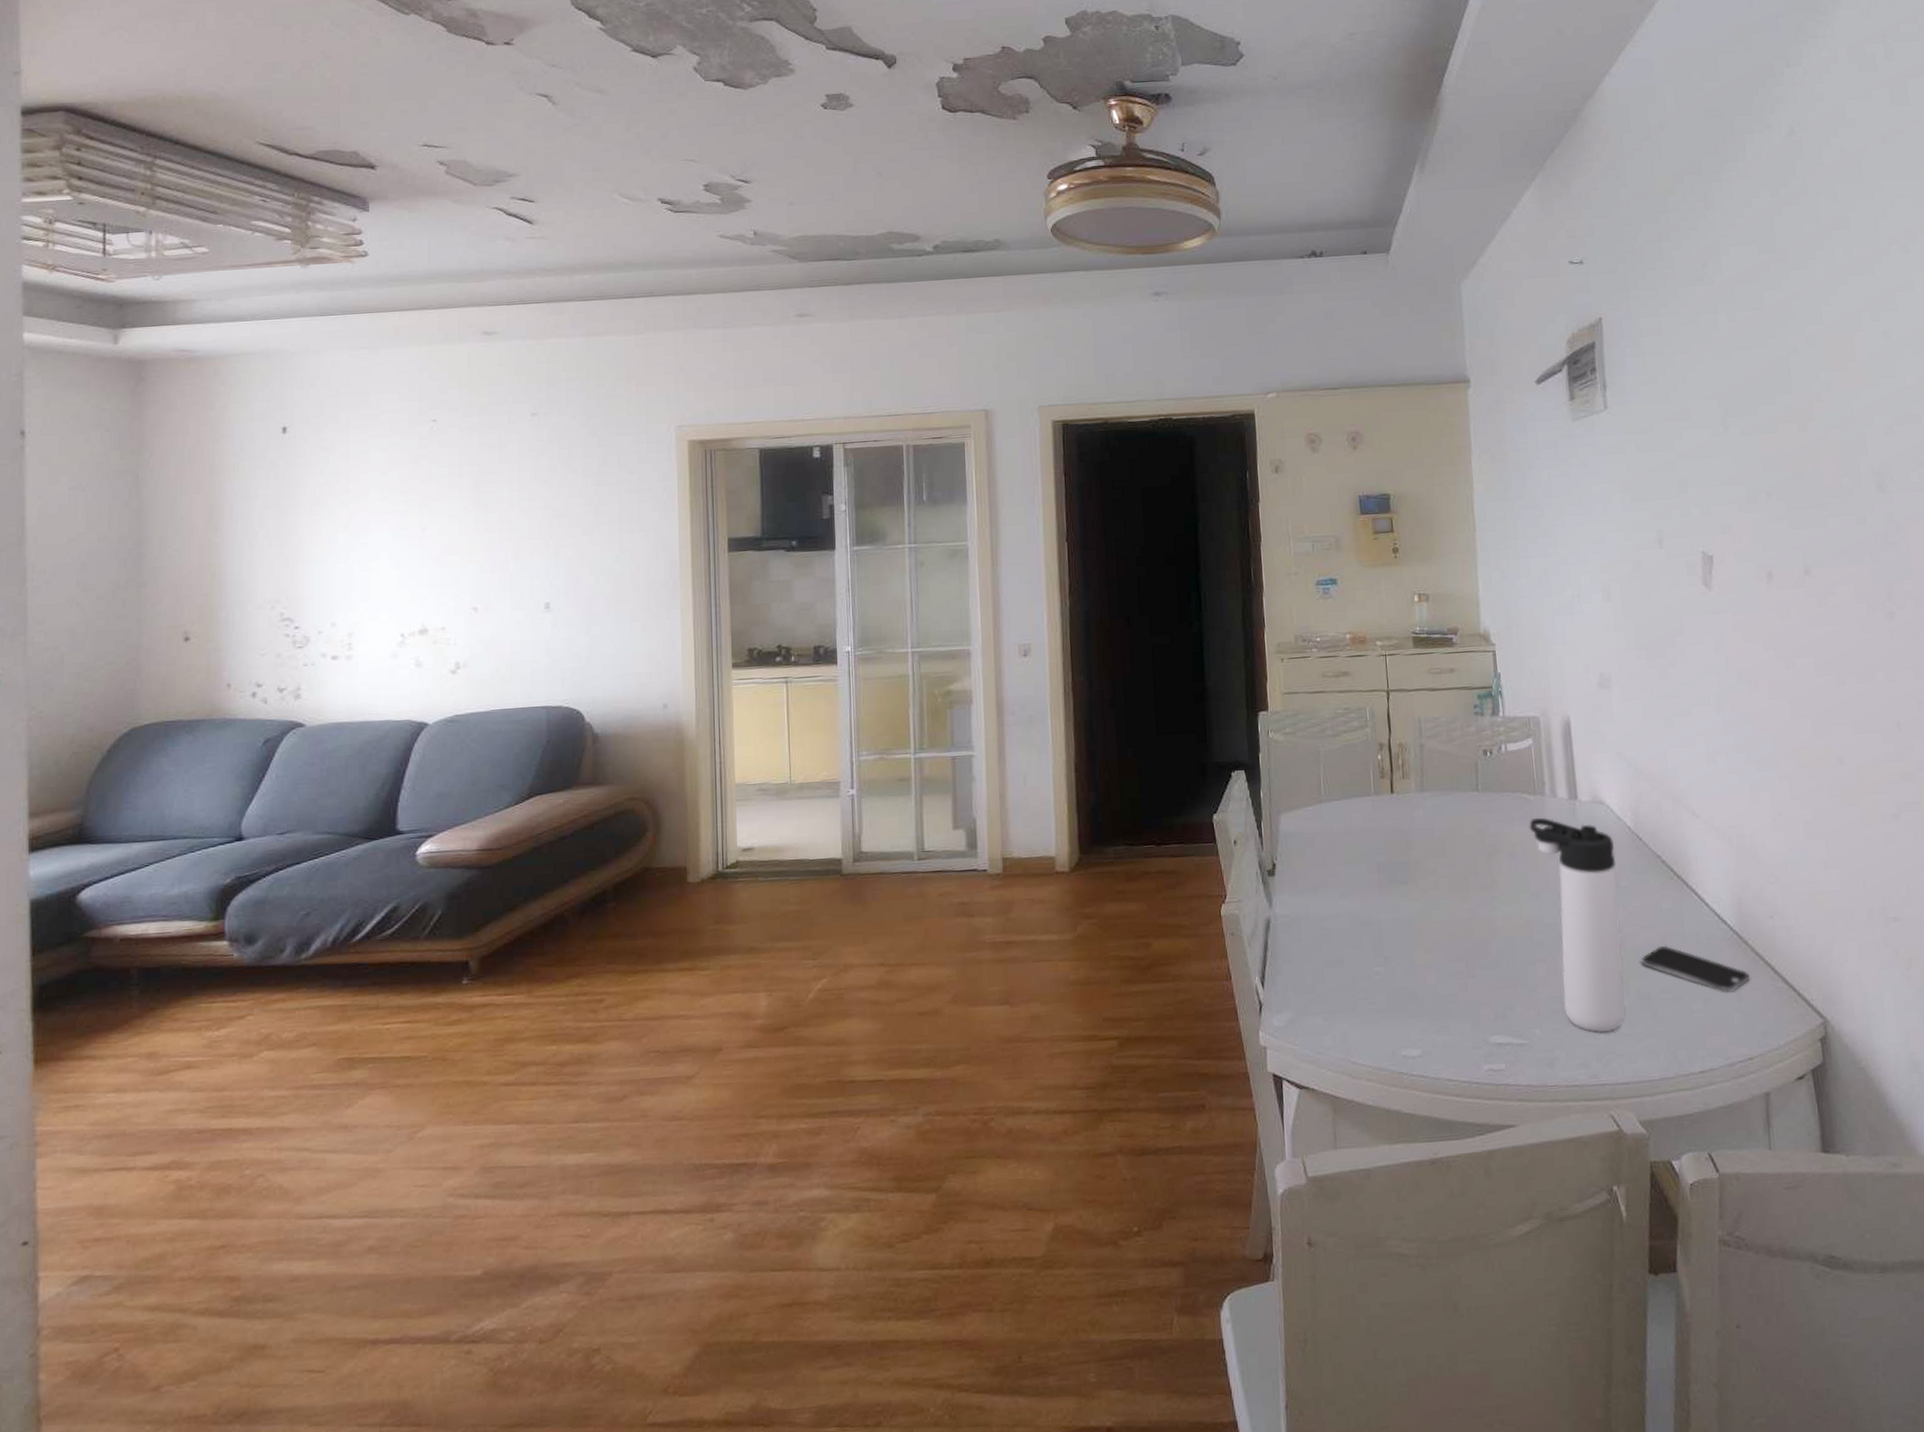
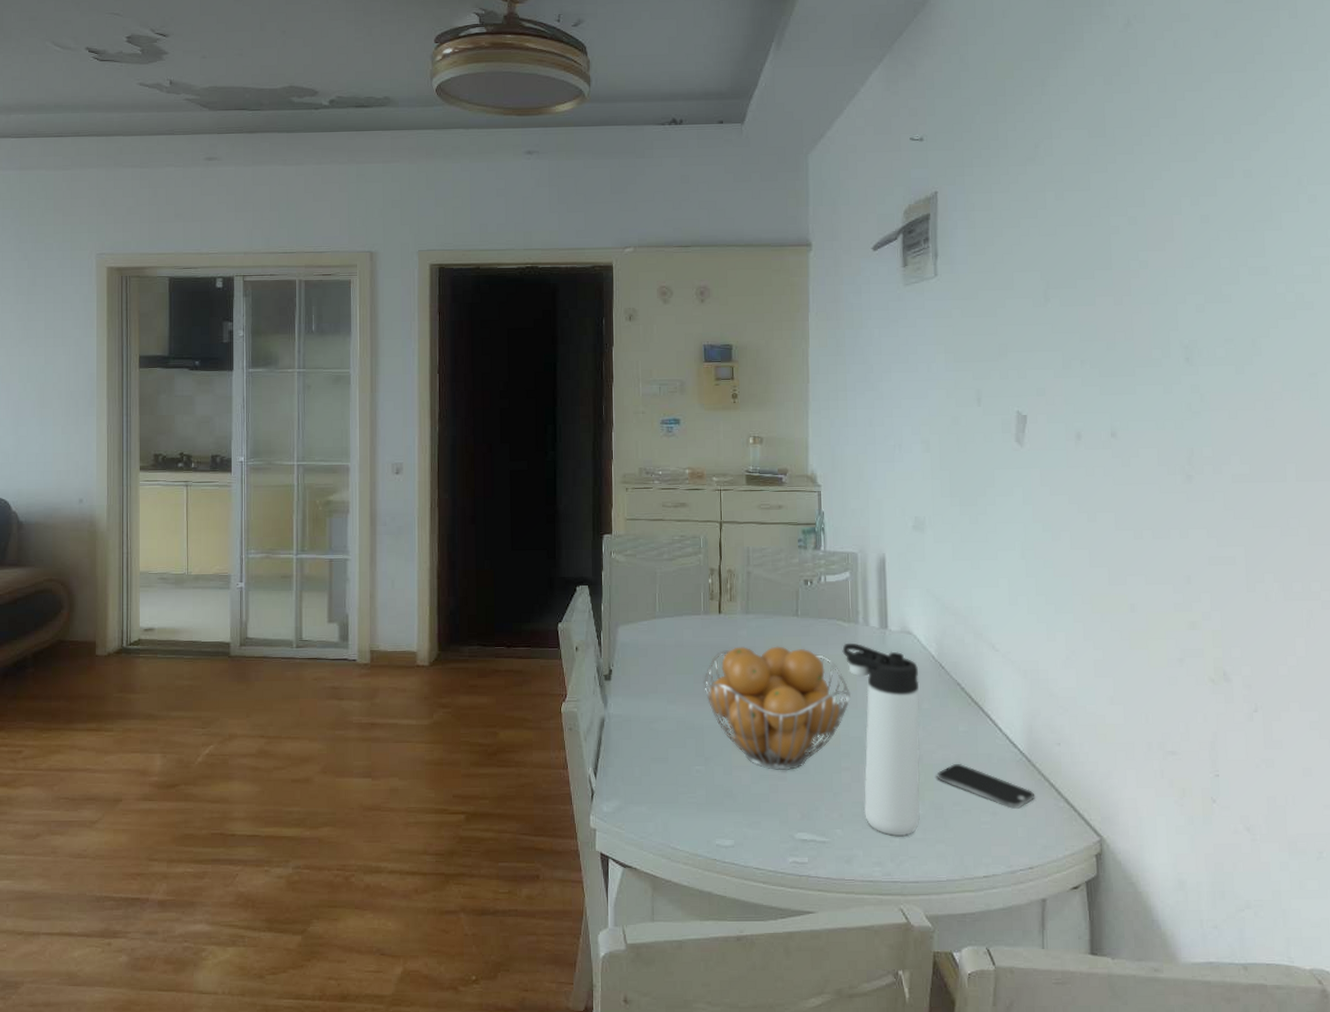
fruit basket: none [1378,826,1542,967] -> present [704,646,852,771]

